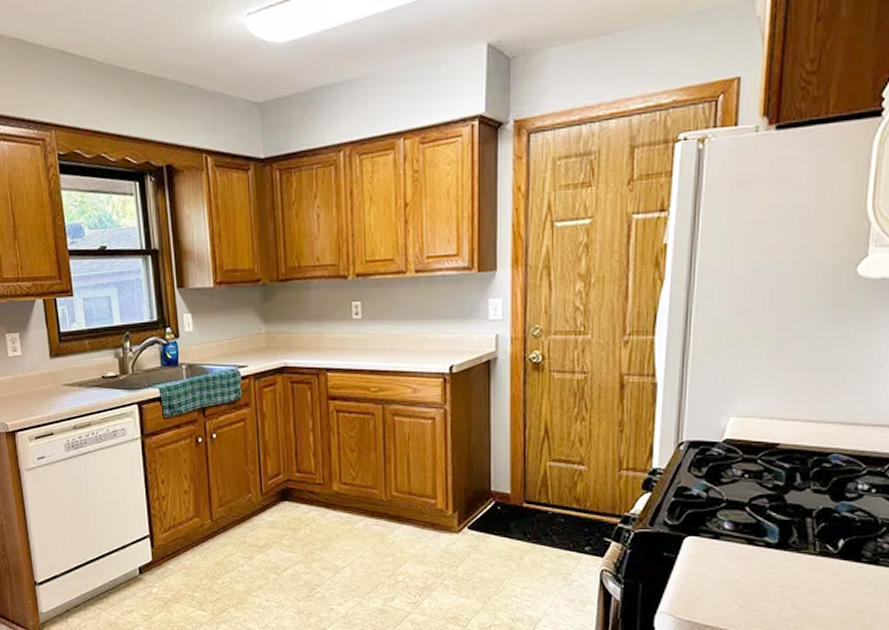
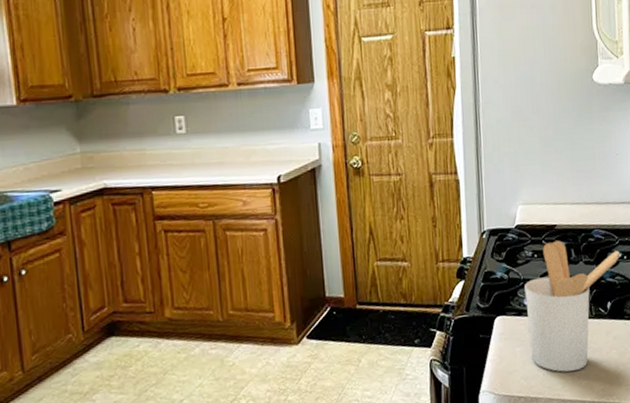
utensil holder: none [726,462,866,610] -> present [524,240,620,372]

